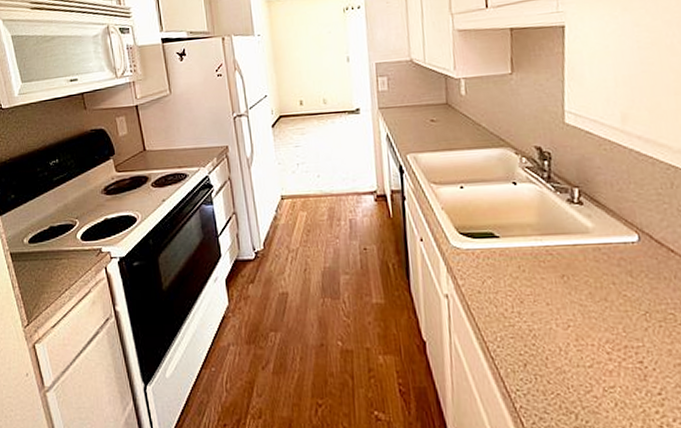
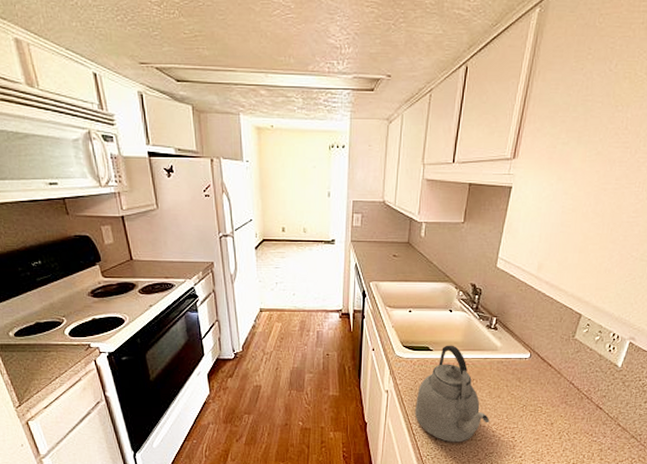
kettle: none [487,228,600,371] -> present [415,345,490,443]

